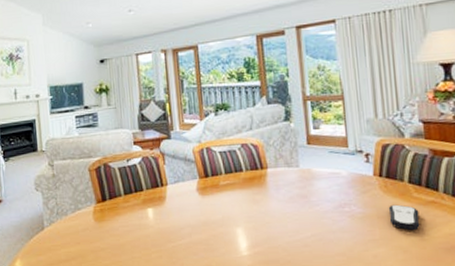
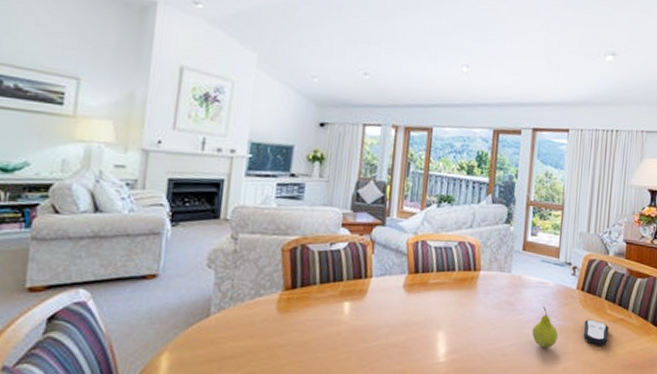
fruit: none [332,196,362,238] -> present [532,307,559,349]

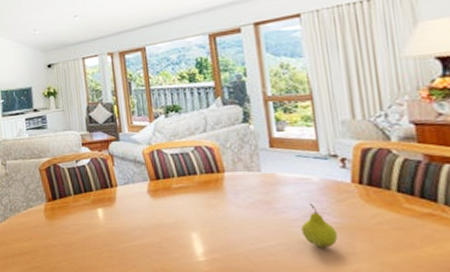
remote control: present [583,319,609,346] -> none [371,215,414,246]

